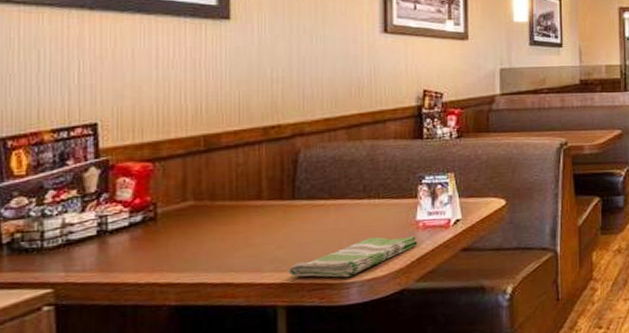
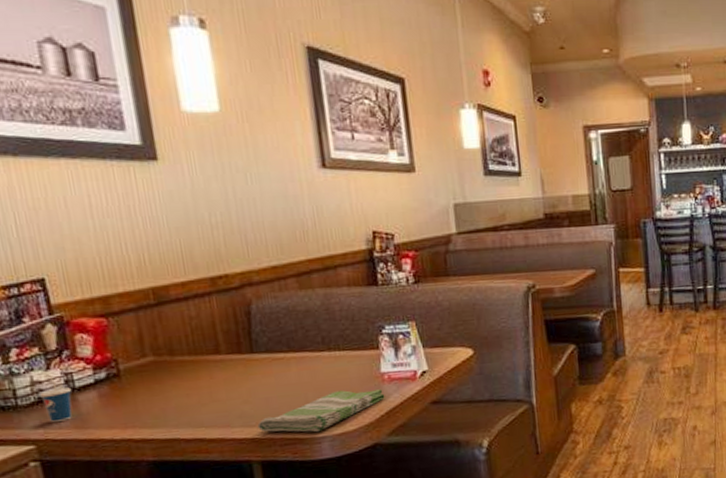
cup: none [69,218,104,266] -> present [40,375,72,423]

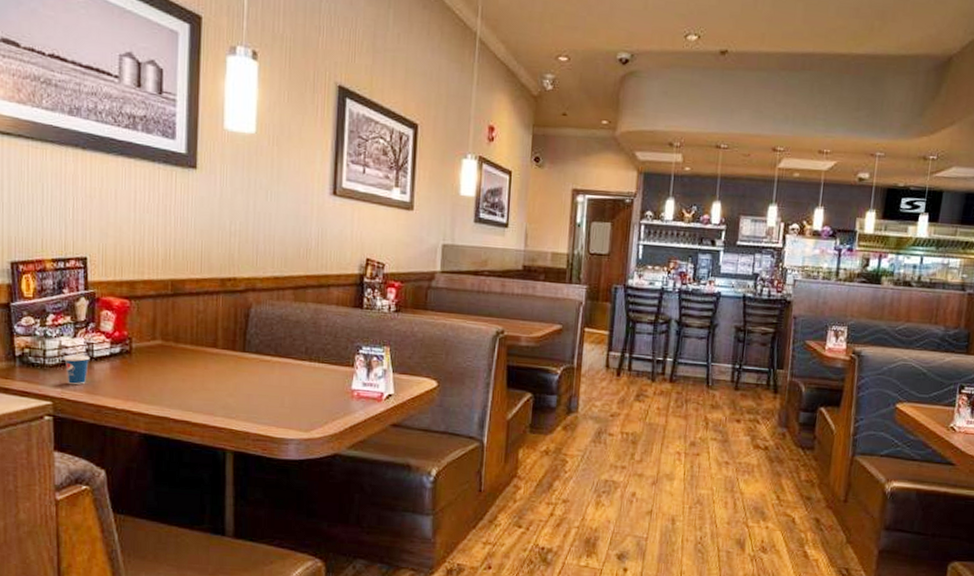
dish towel: present [257,389,385,433] -> none [237,399,352,434]

